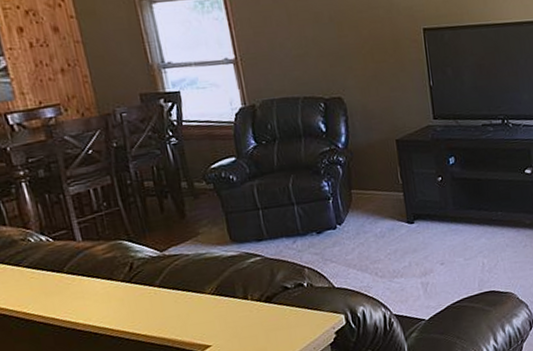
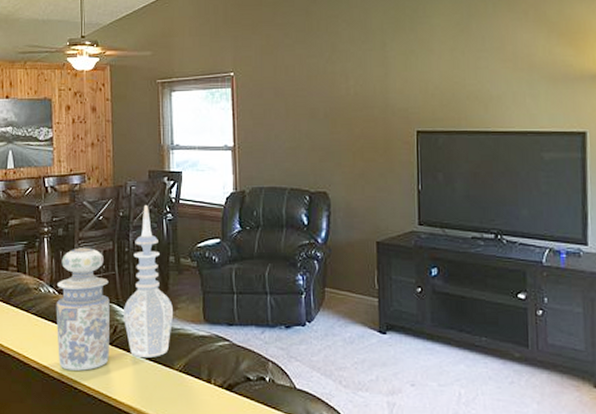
decorative vase: none [49,131,197,318] -> present [56,204,174,371]

